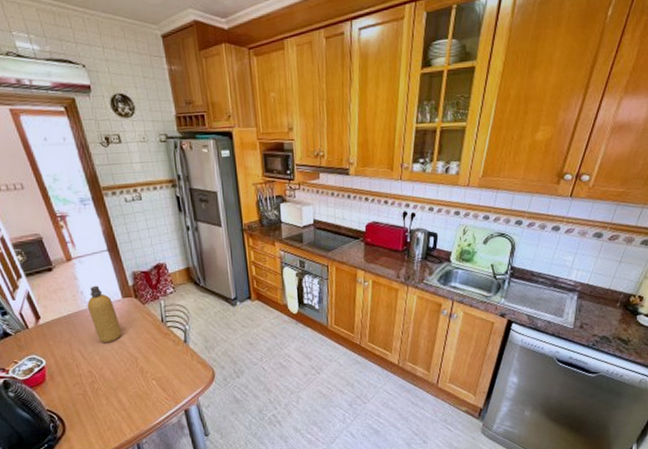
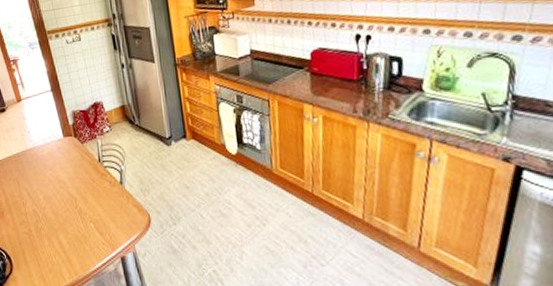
bottle: present [87,285,122,342] -> none [33,125,63,181]

